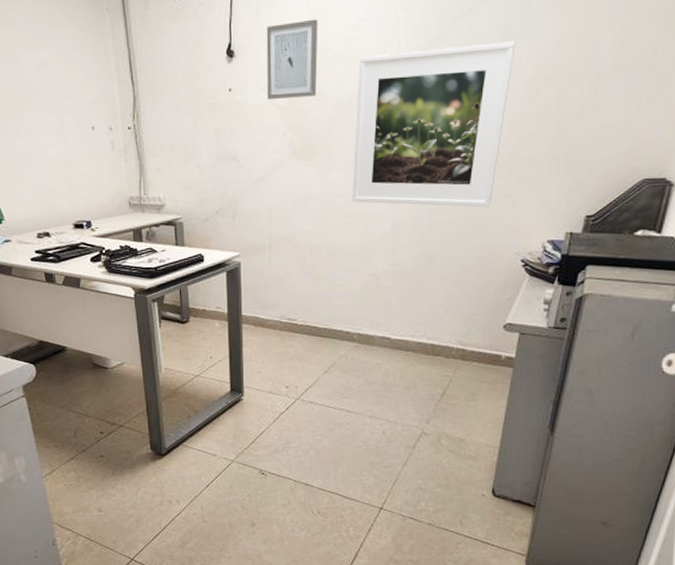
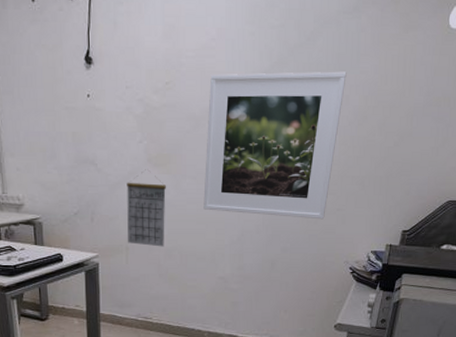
wall art: present [266,19,318,99] -> none [123,34,173,108]
calendar: none [270,162,311,244] -> present [127,169,166,247]

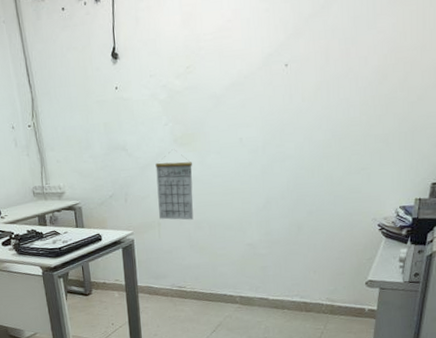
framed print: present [203,71,347,220] -> none [228,33,364,182]

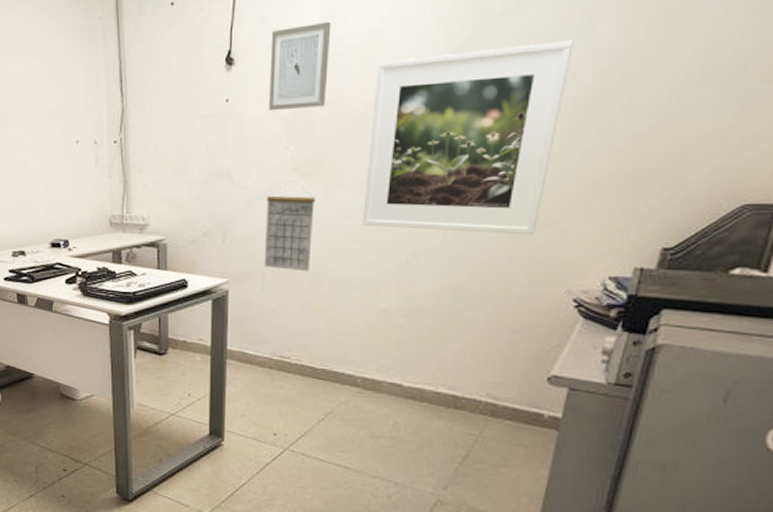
wall art: none [145,22,193,95] -> present [269,21,332,110]
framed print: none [228,33,364,182] -> present [362,40,574,235]

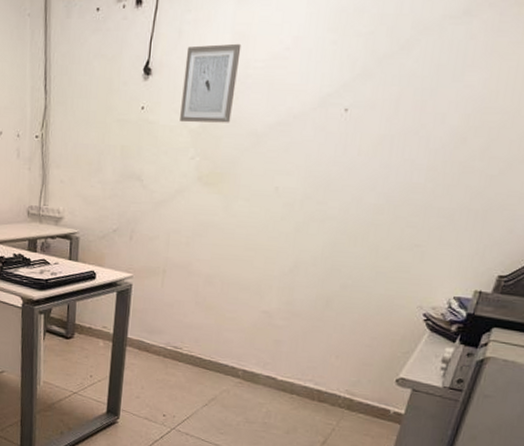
calendar: present [265,180,315,272] -> none [166,188,215,273]
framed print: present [362,40,574,235] -> none [254,85,446,256]

